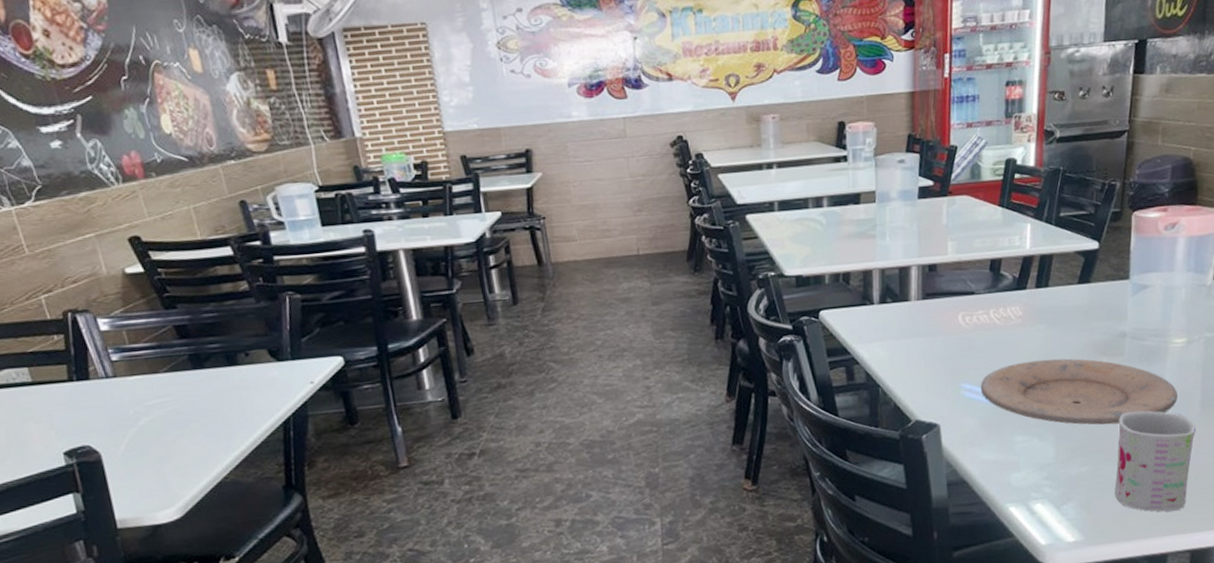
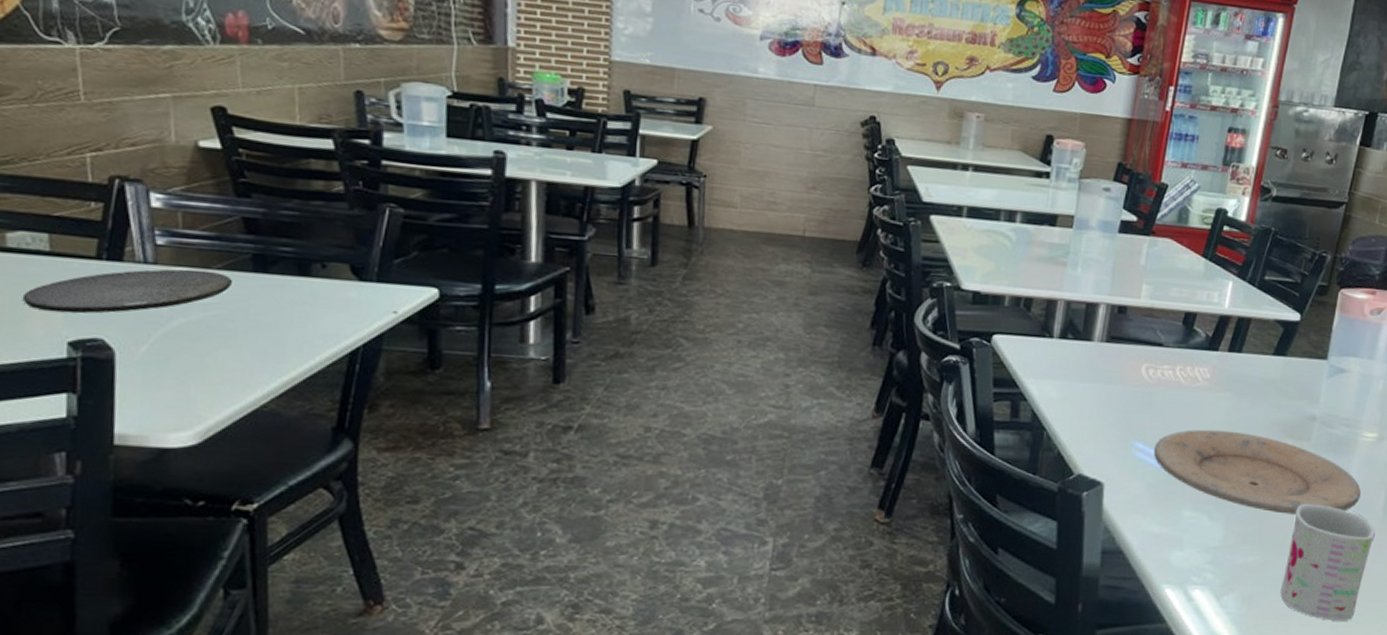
plate: none [20,374,179,431] -> present [22,269,233,314]

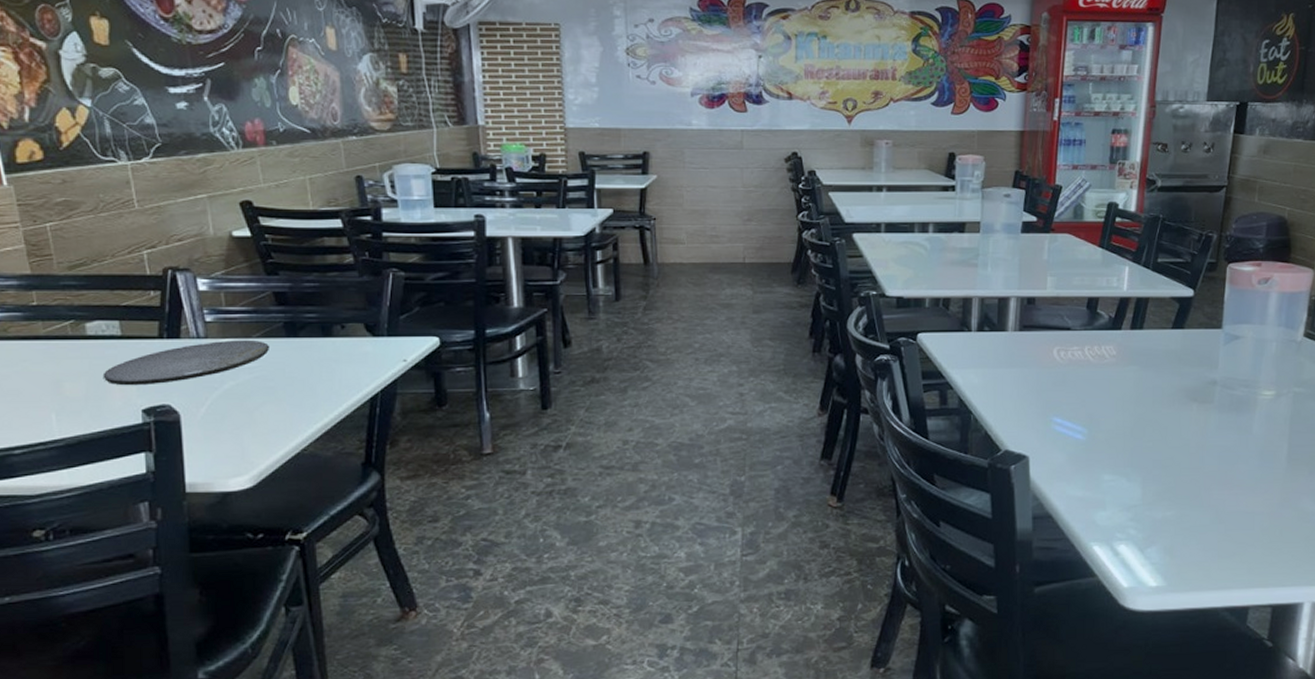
plate: present [1153,429,1361,515] -> none [1071,400,1264,471]
mug: present [1280,503,1375,621] -> none [1199,459,1281,564]

